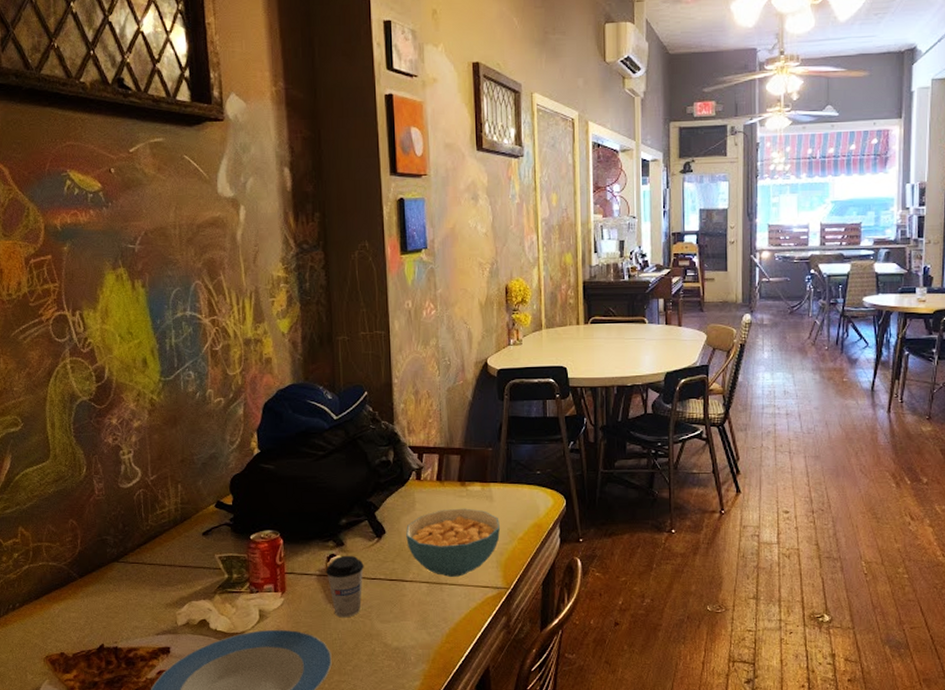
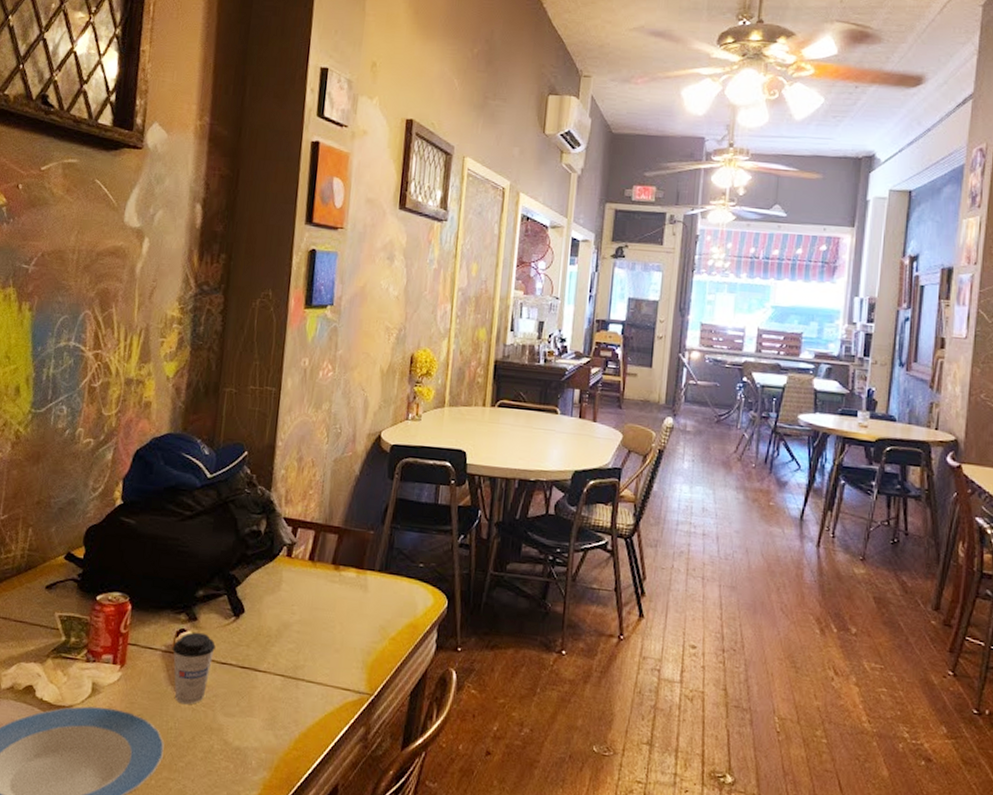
cereal bowl: present [406,508,500,577] -> none [266,594,372,674]

